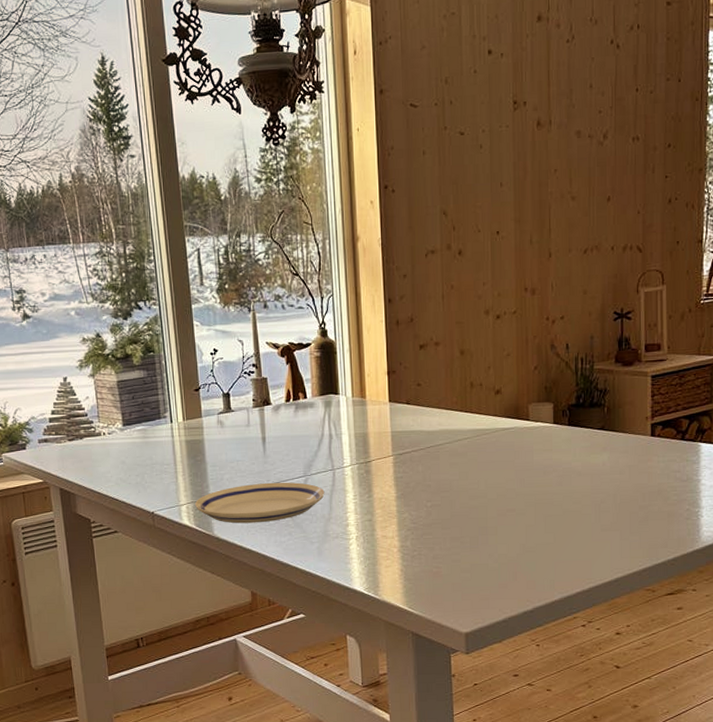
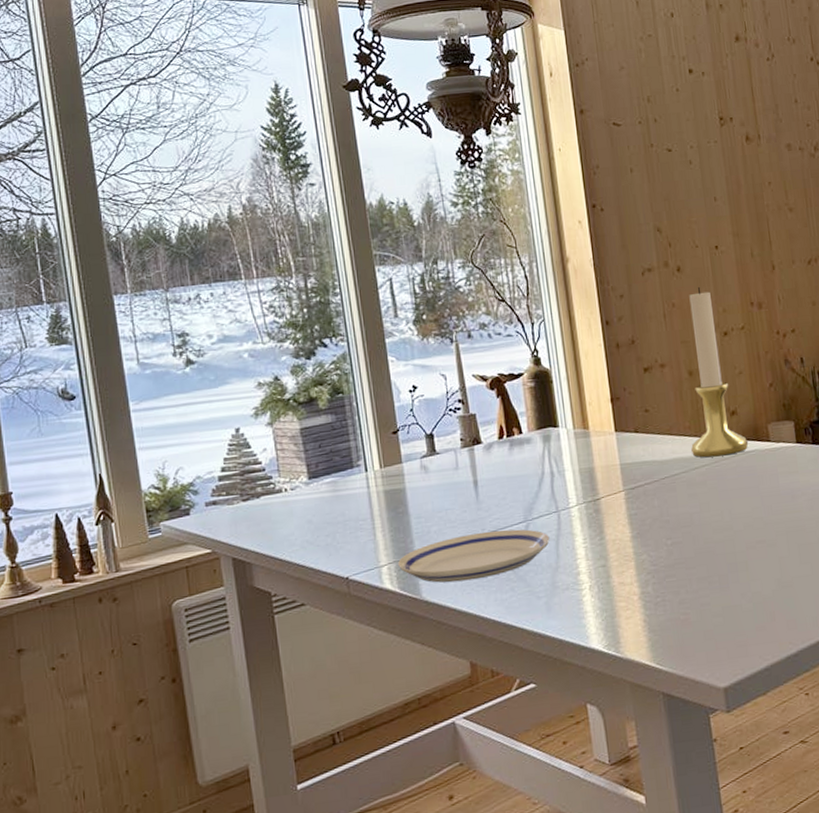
candle holder: none [456,270,509,431] -> present [689,286,749,458]

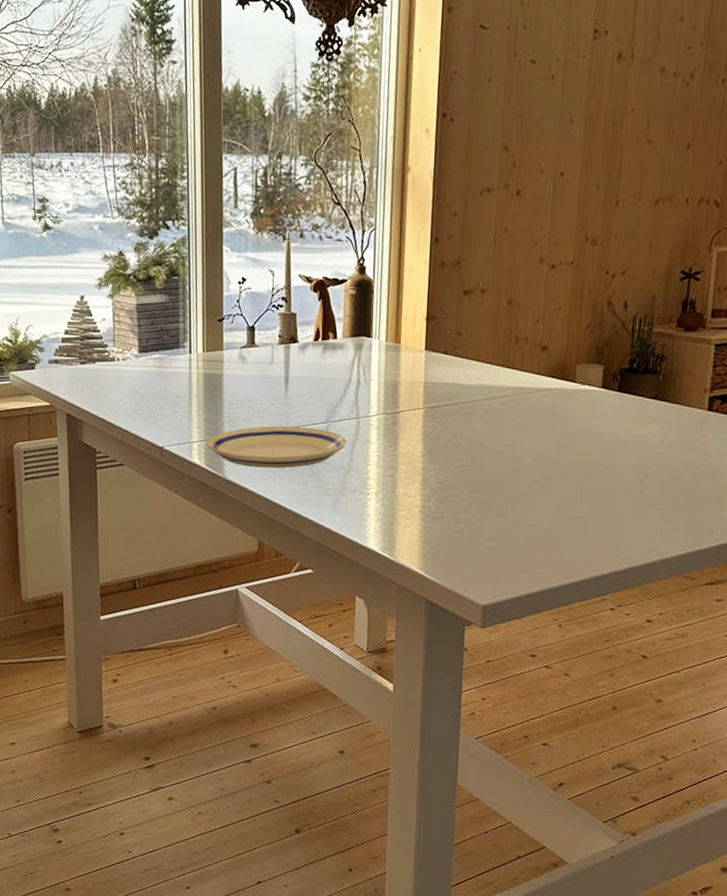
candle holder: present [689,286,749,458] -> none [495,213,554,390]

